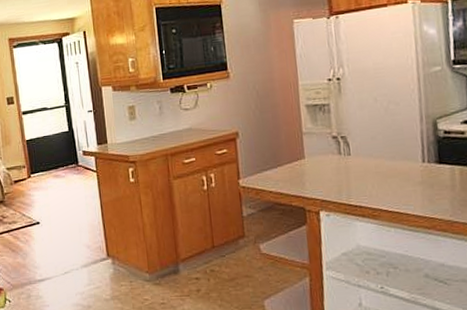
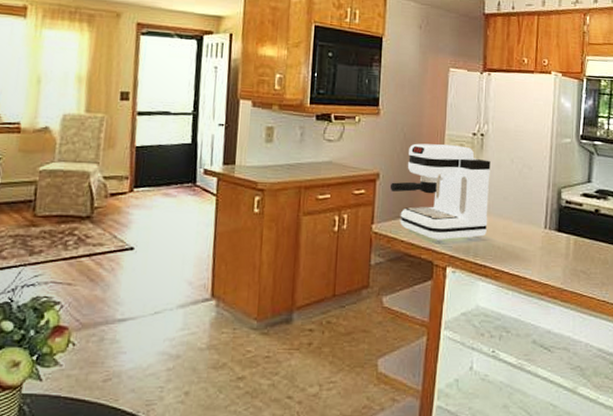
coffee maker: none [250,93,358,188] -> present [389,143,491,242]

